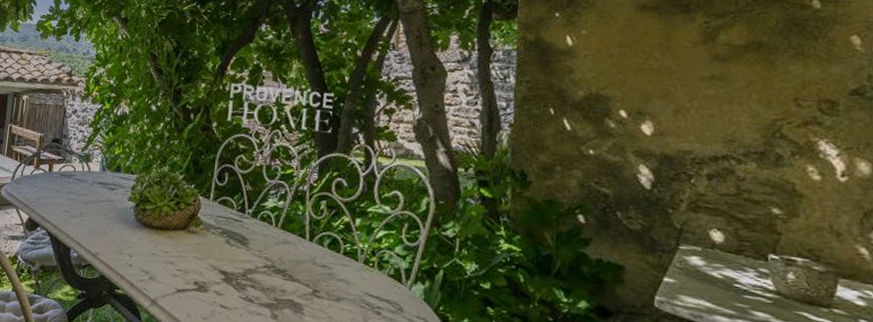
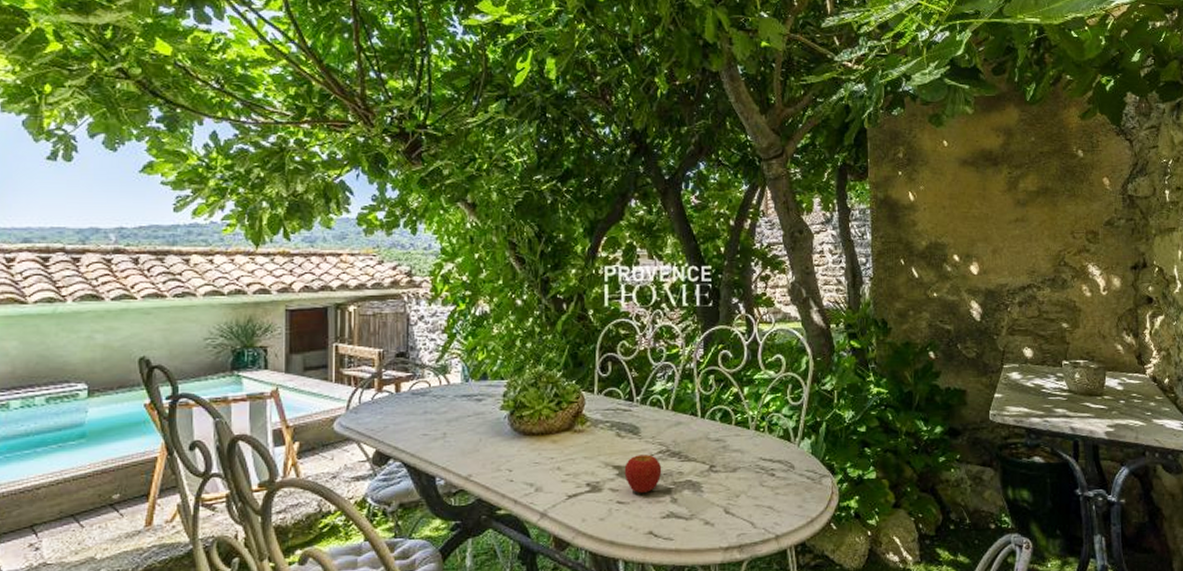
apple: none [229,264,266,303] -> present [624,454,662,494]

